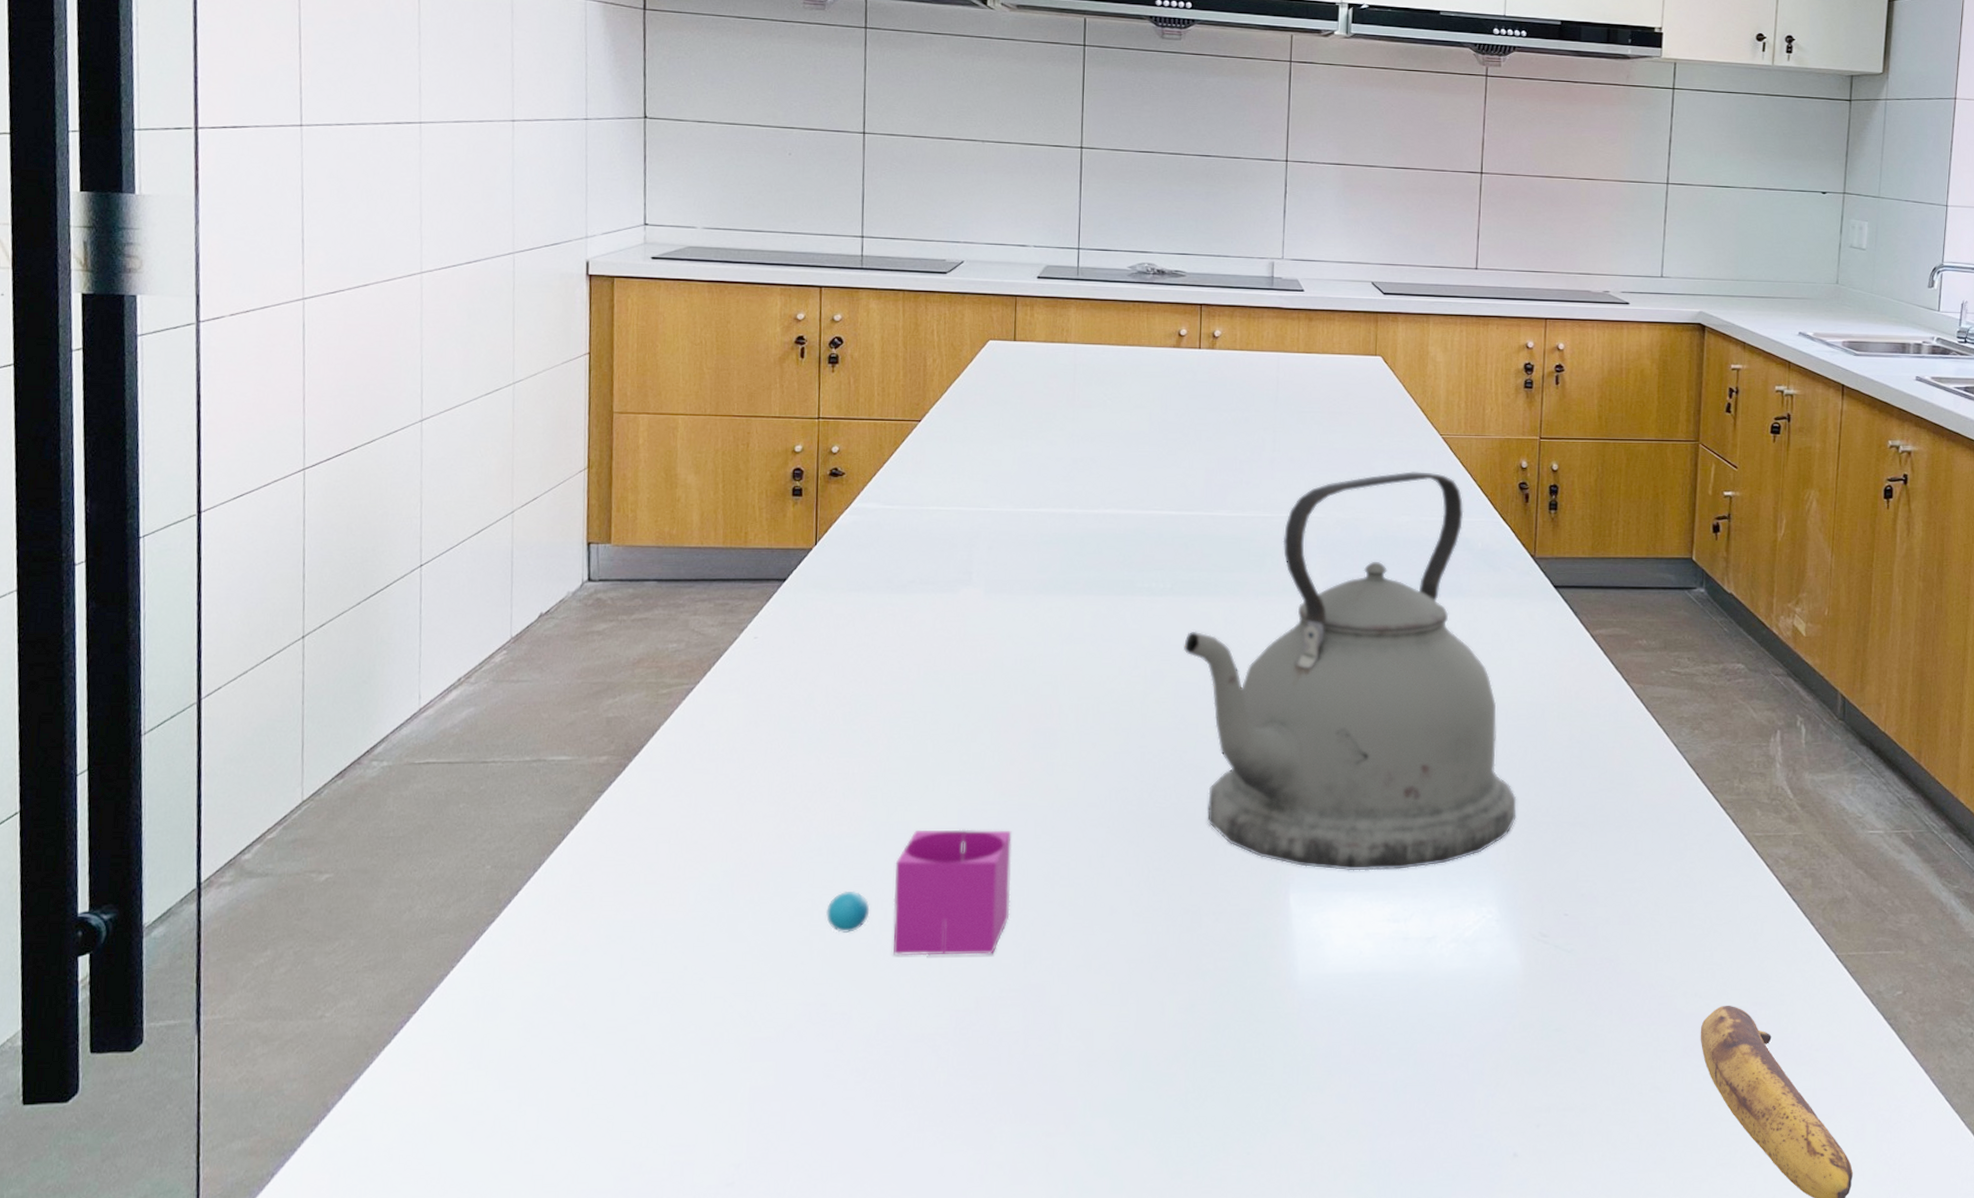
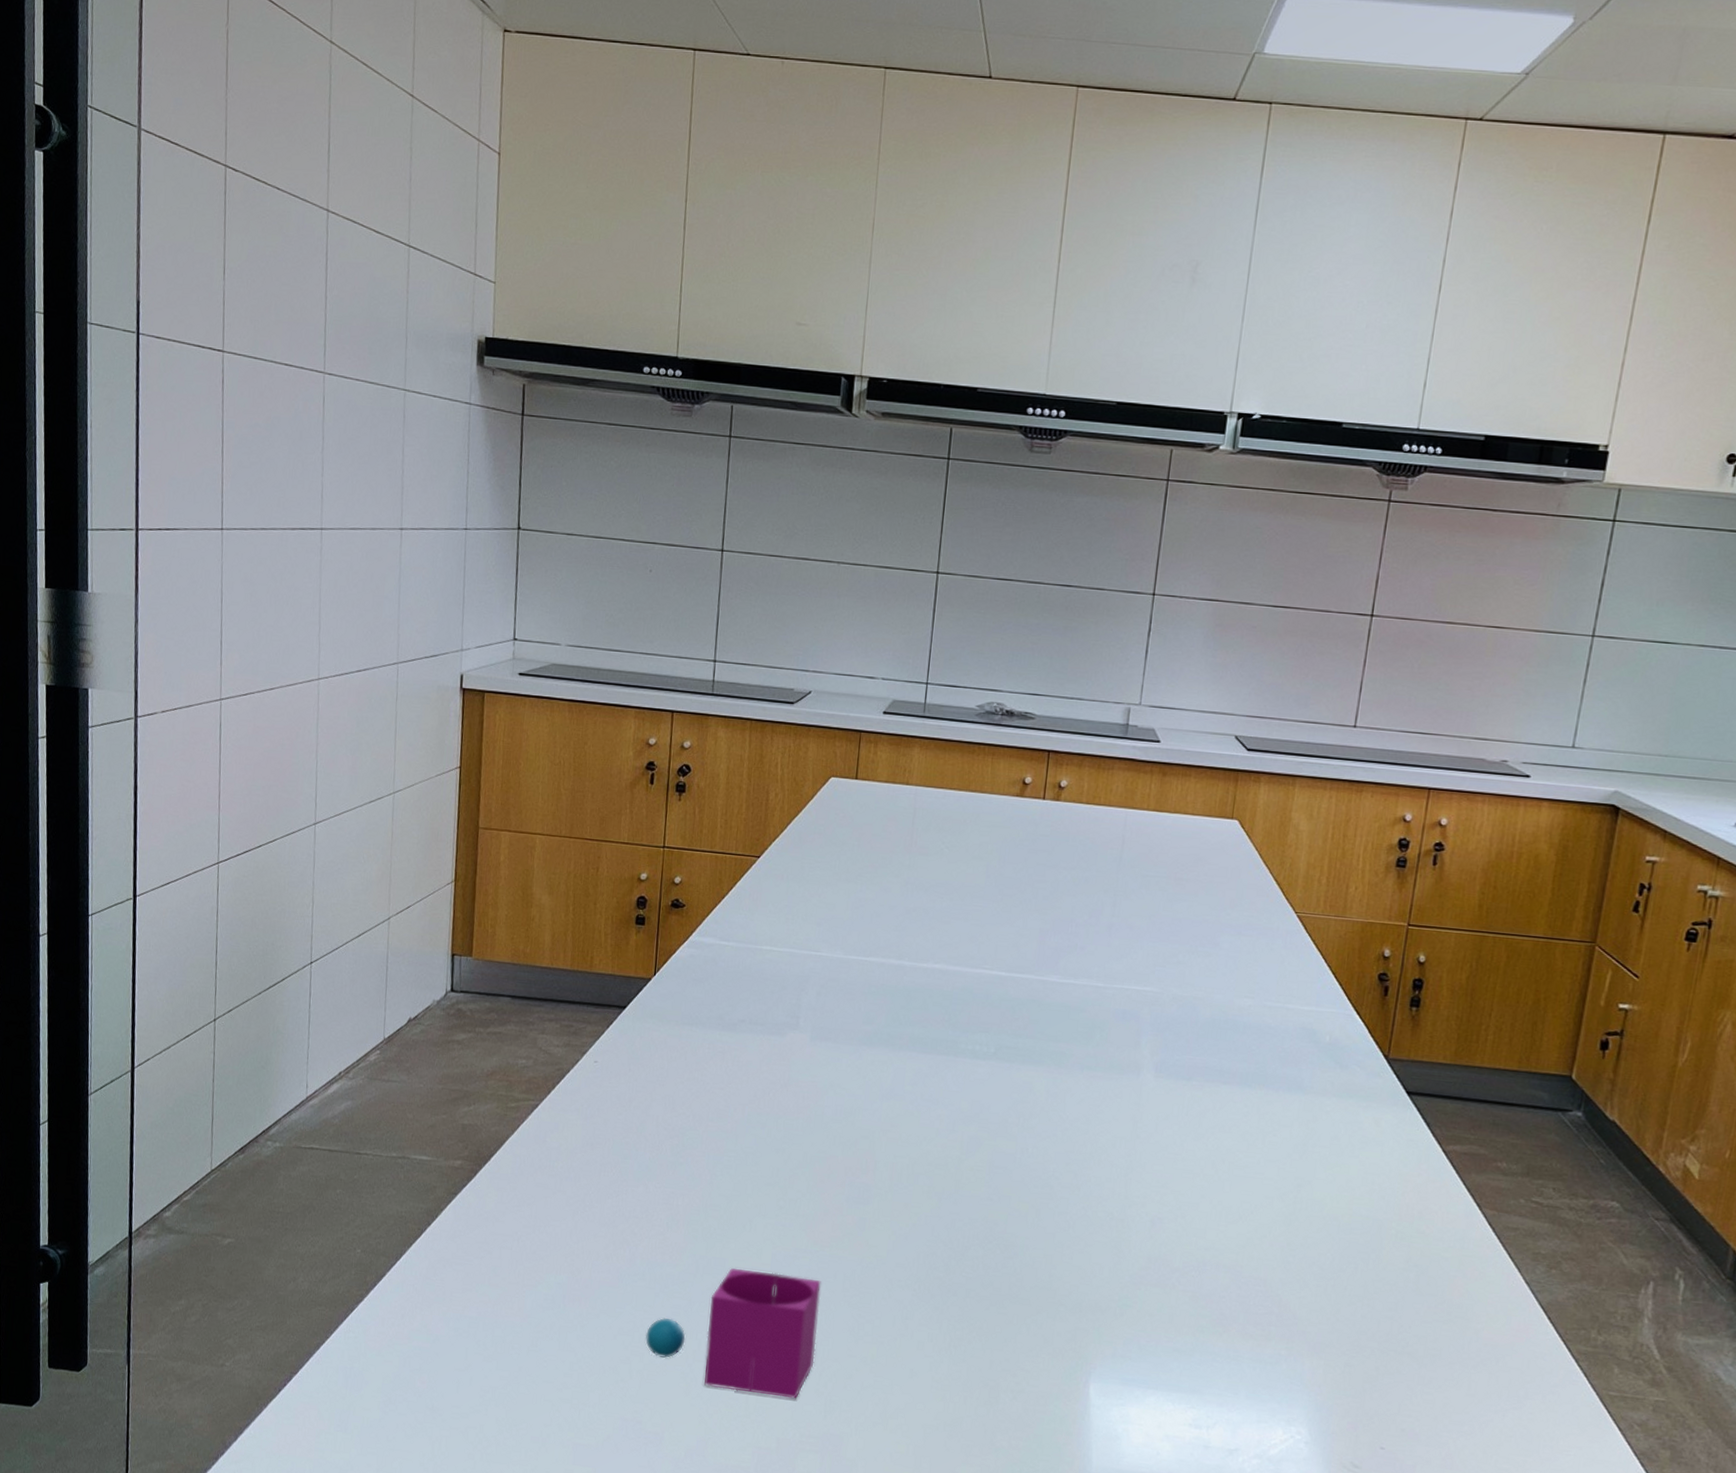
kettle: present [1184,471,1517,871] -> none [1003,950,1341,1376]

